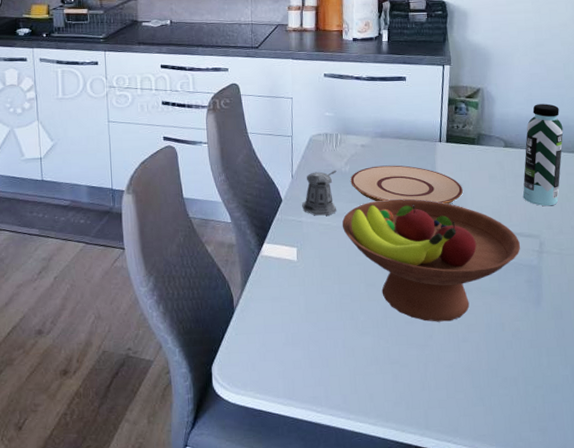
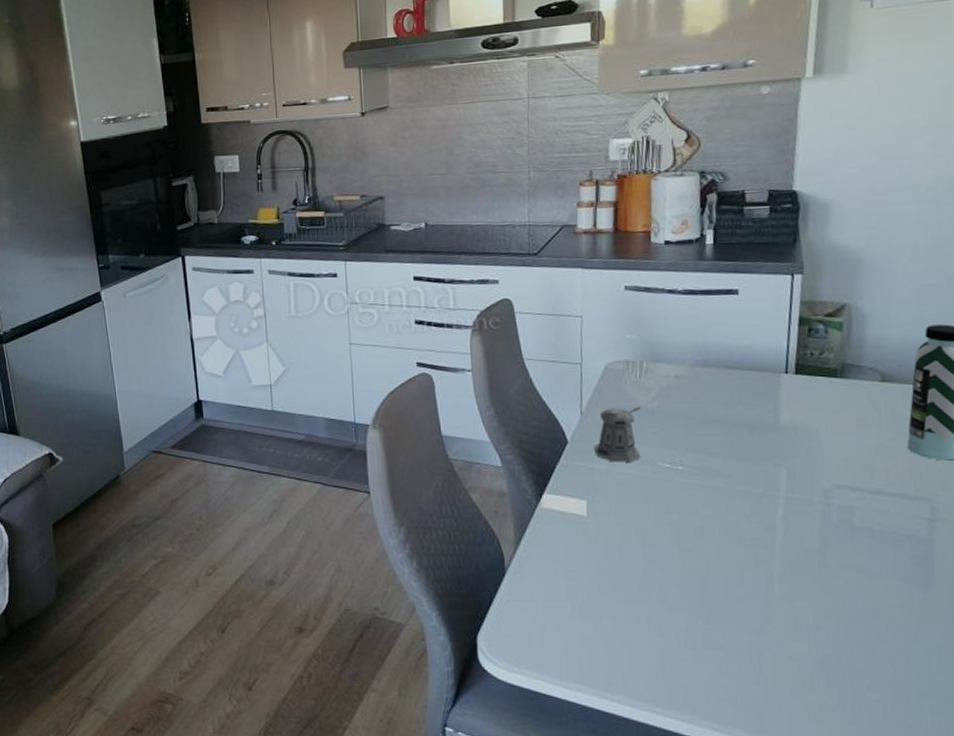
fruit bowl: present [342,198,521,322] -> none [647,444,903,602]
plate: present [350,165,463,204] -> none [659,401,818,454]

